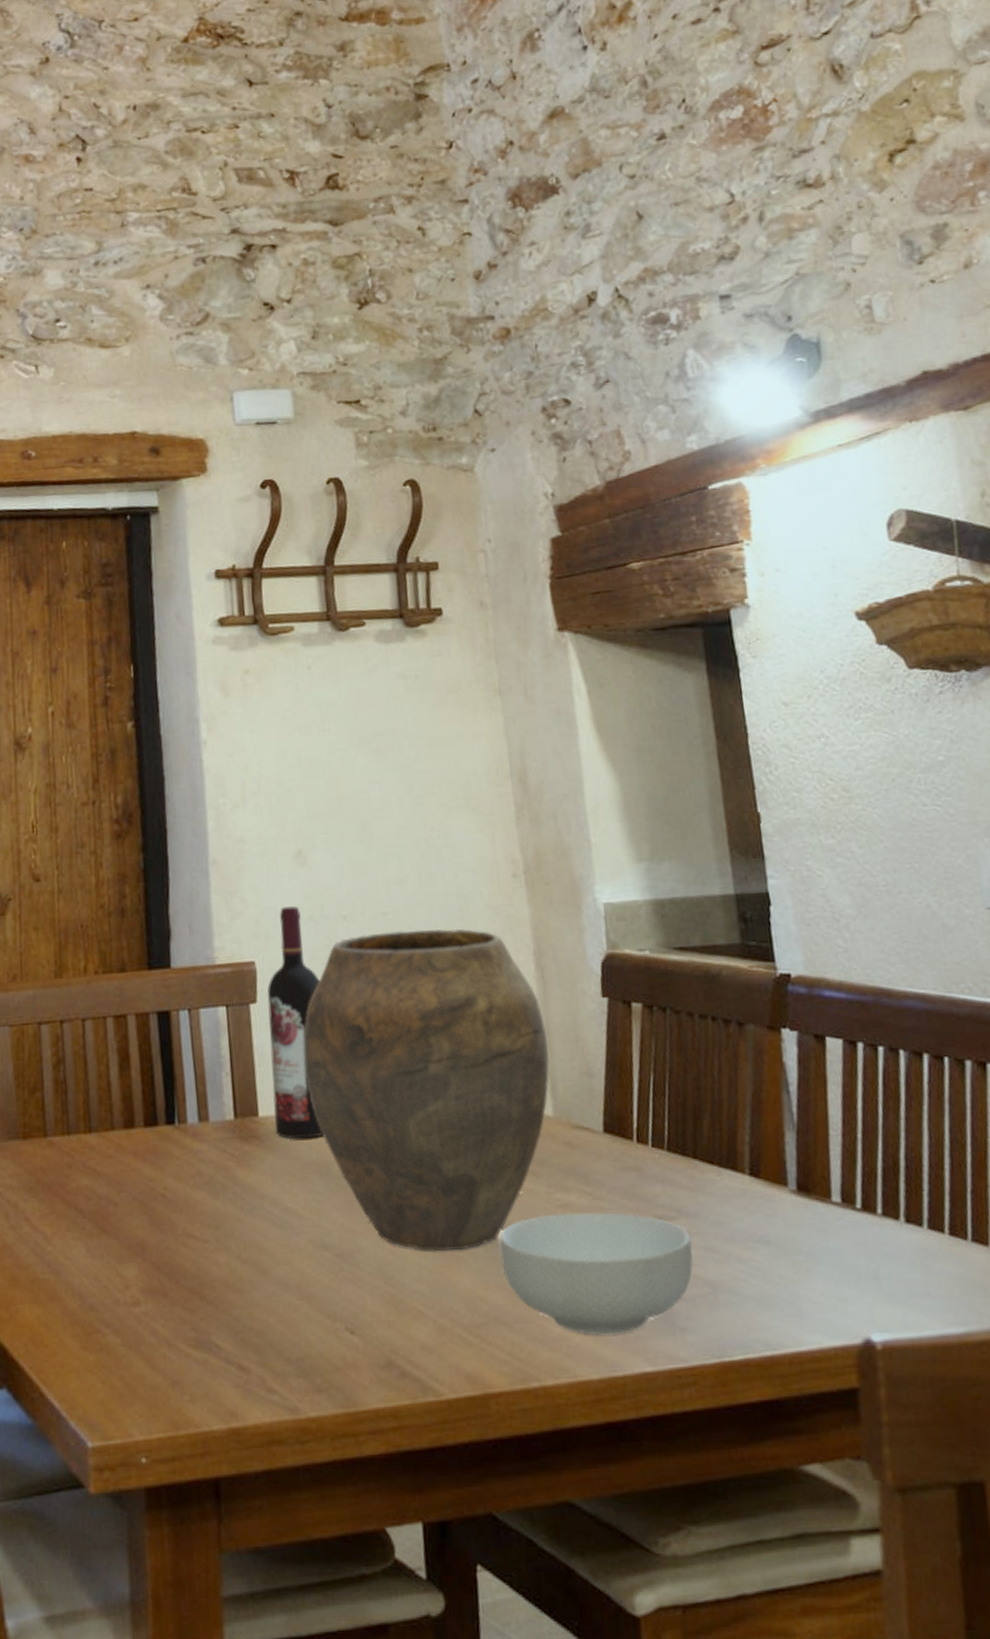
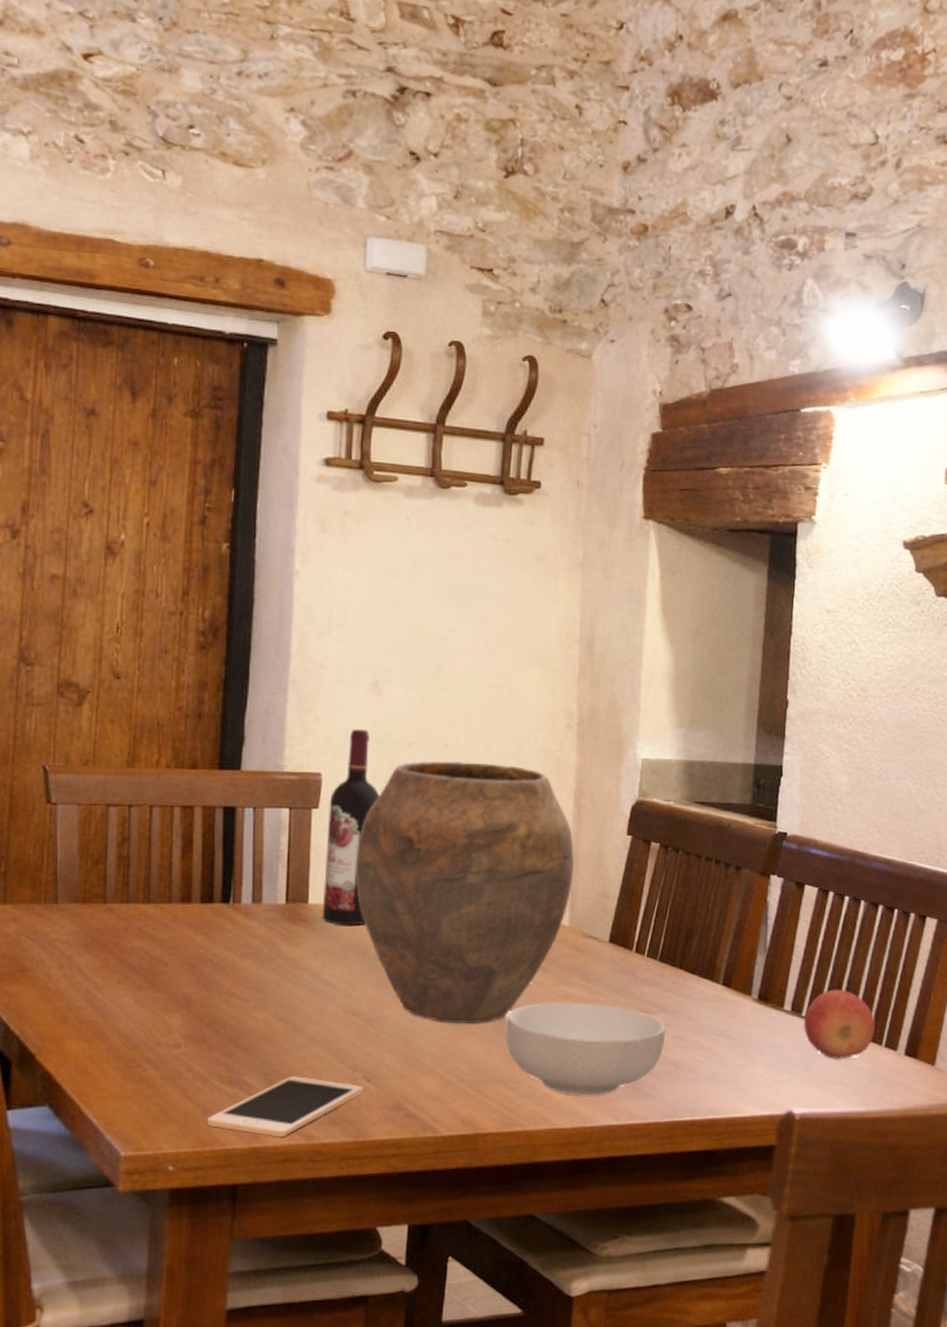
cell phone: none [178,1331,347,1413] -> present [207,1075,362,1137]
apple: none [860,1168,955,1263] -> present [804,989,875,1059]

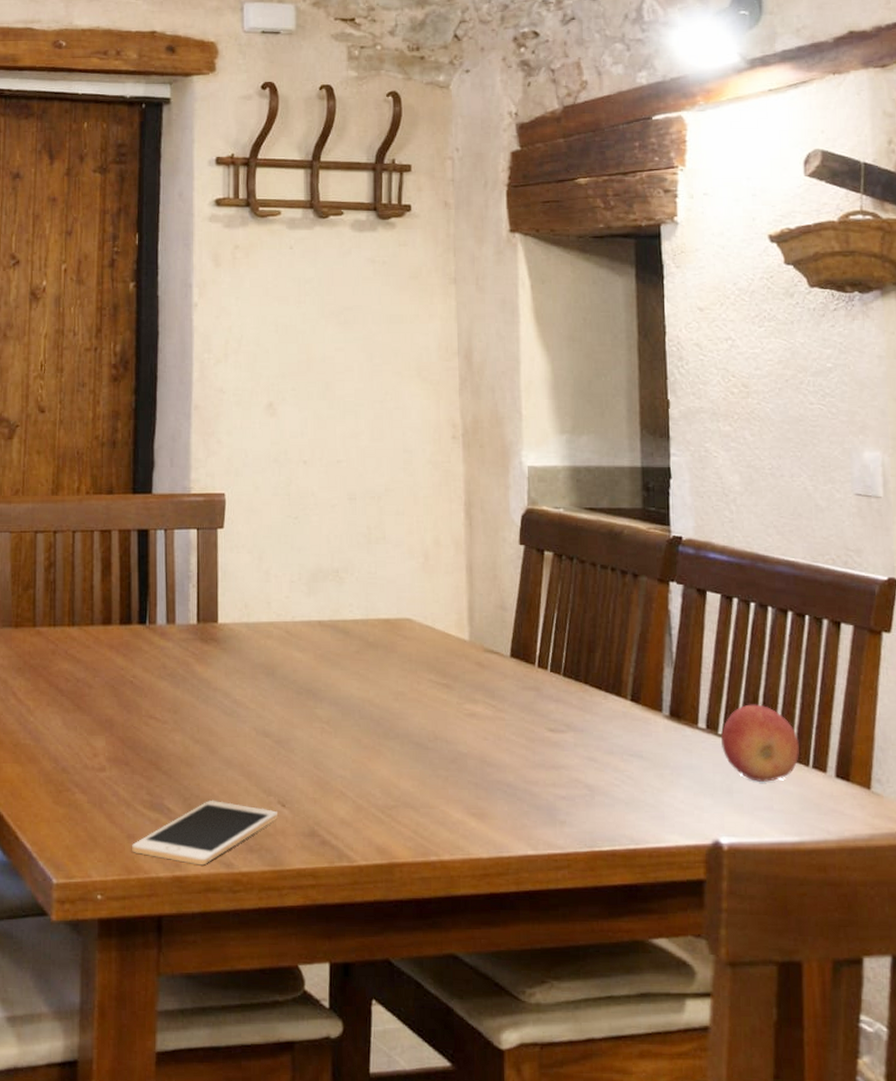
wine bottle: present [322,729,380,926] -> none [231,449,280,644]
vase: present [356,761,575,1024] -> none [261,477,471,745]
cereal bowl: present [505,1001,666,1096] -> none [414,721,577,823]

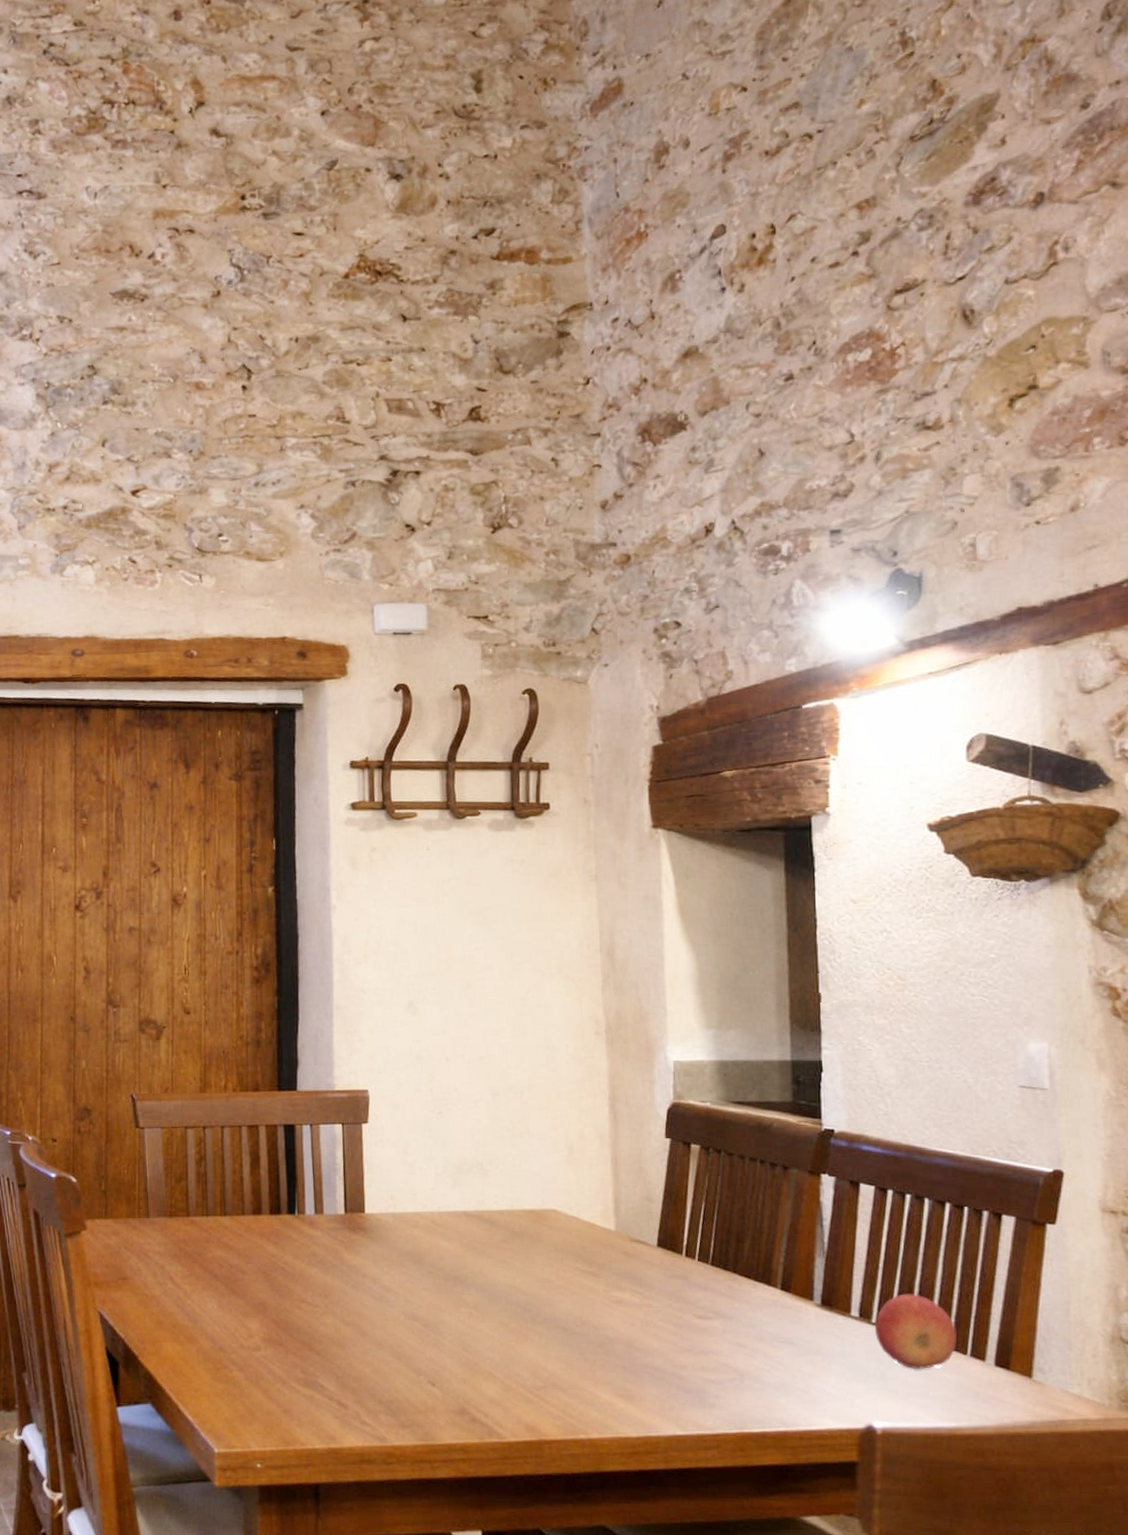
cell phone: present [132,799,277,866] -> none [288,1378,428,1439]

